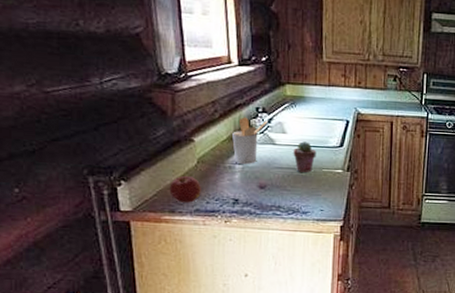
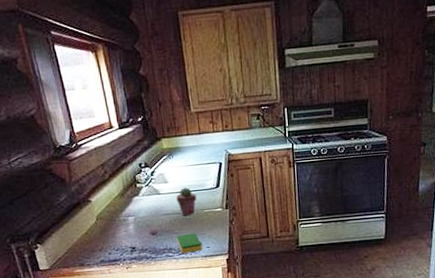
apple: present [169,175,201,203] -> none [76,232,103,256]
utensil holder: present [232,117,268,164] -> none [122,173,151,216]
dish sponge: none [288,192,315,214] -> present [176,233,202,254]

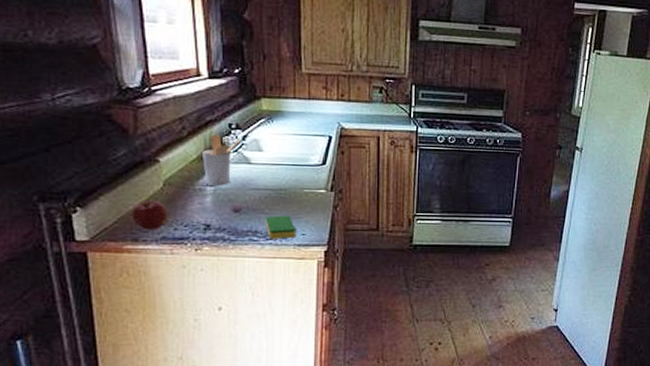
apple: none [76,232,103,256] -> present [132,199,168,230]
utensil holder: none [122,173,151,216] -> present [202,134,242,186]
potted succulent: present [176,187,197,216] -> none [271,160,297,193]

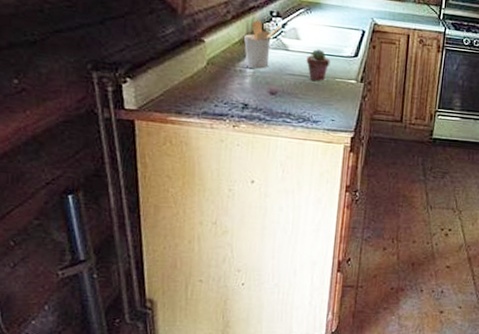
apple: present [132,199,168,230] -> none [177,76,210,105]
dish sponge: present [265,215,296,239] -> none [298,100,326,123]
potted succulent: none [271,160,297,193] -> present [306,49,330,81]

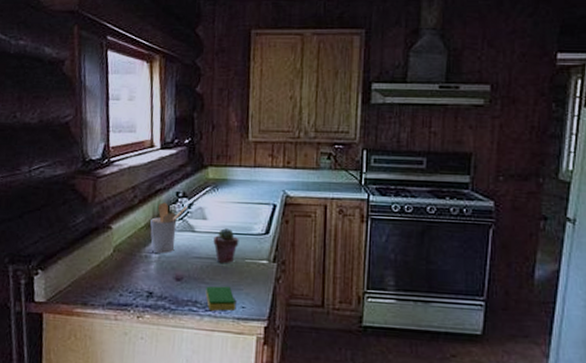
dish sponge: none [298,100,326,123] -> present [205,286,235,311]

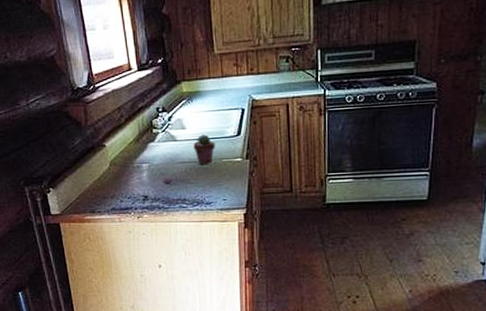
utensil holder: present [150,202,188,253] -> none [138,118,168,162]
dish sponge: present [205,286,235,311] -> none [191,184,218,205]

